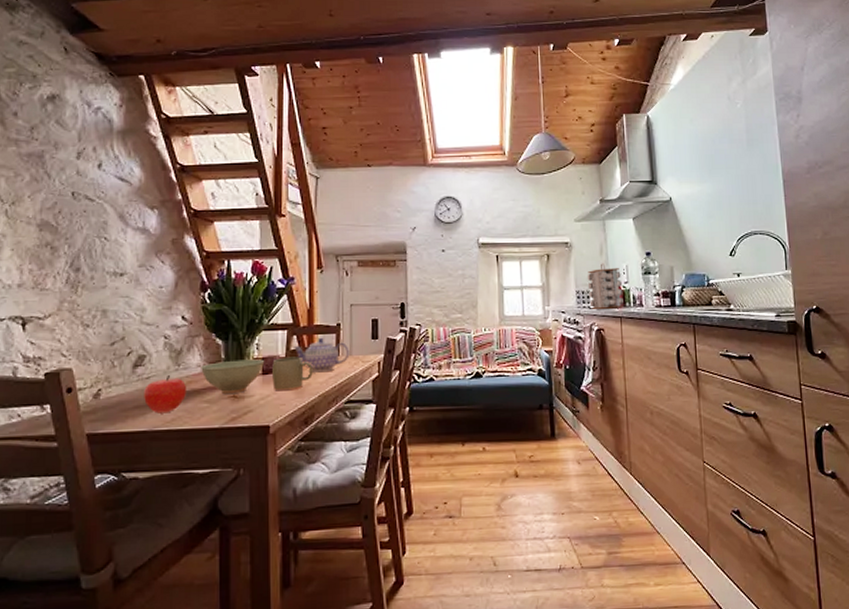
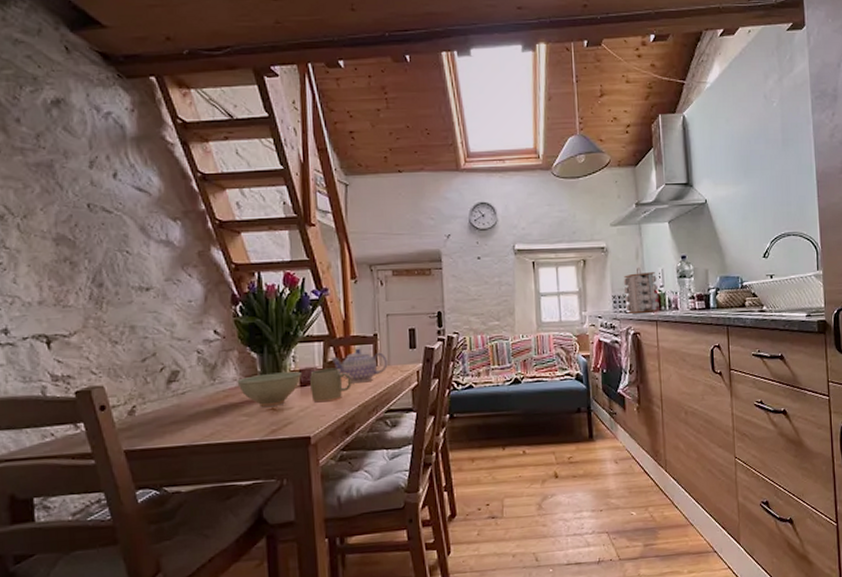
fruit: present [143,375,187,414] -> none [179,390,225,428]

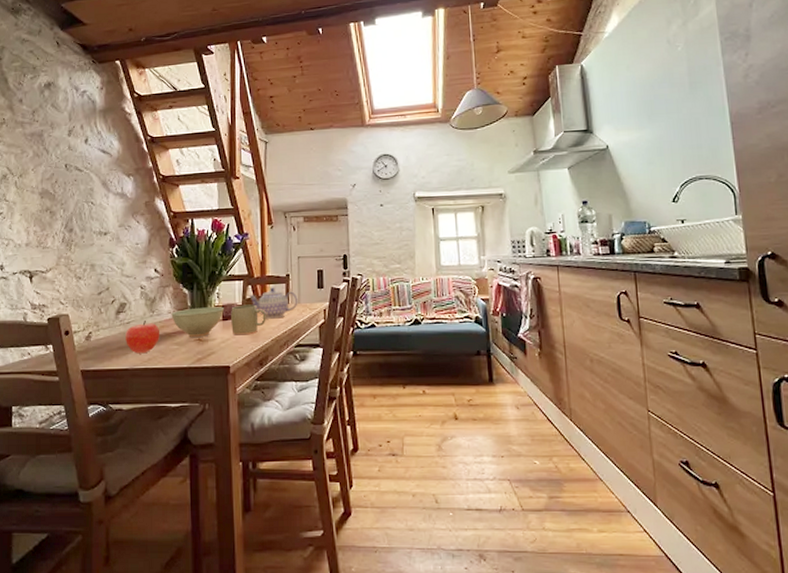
fruit: none [179,390,225,428] -> present [124,321,161,354]
spice rack: present [623,267,659,315] -> none [522,213,560,259]

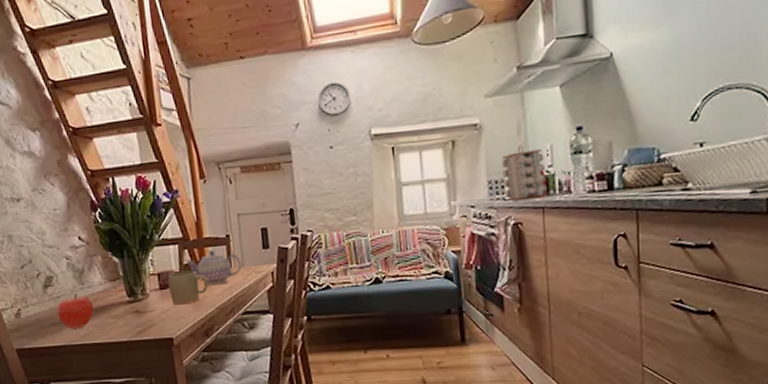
bowl: present [171,306,225,338] -> none [103,274,161,310]
spice rack: none [522,213,560,259] -> present [501,145,547,202]

